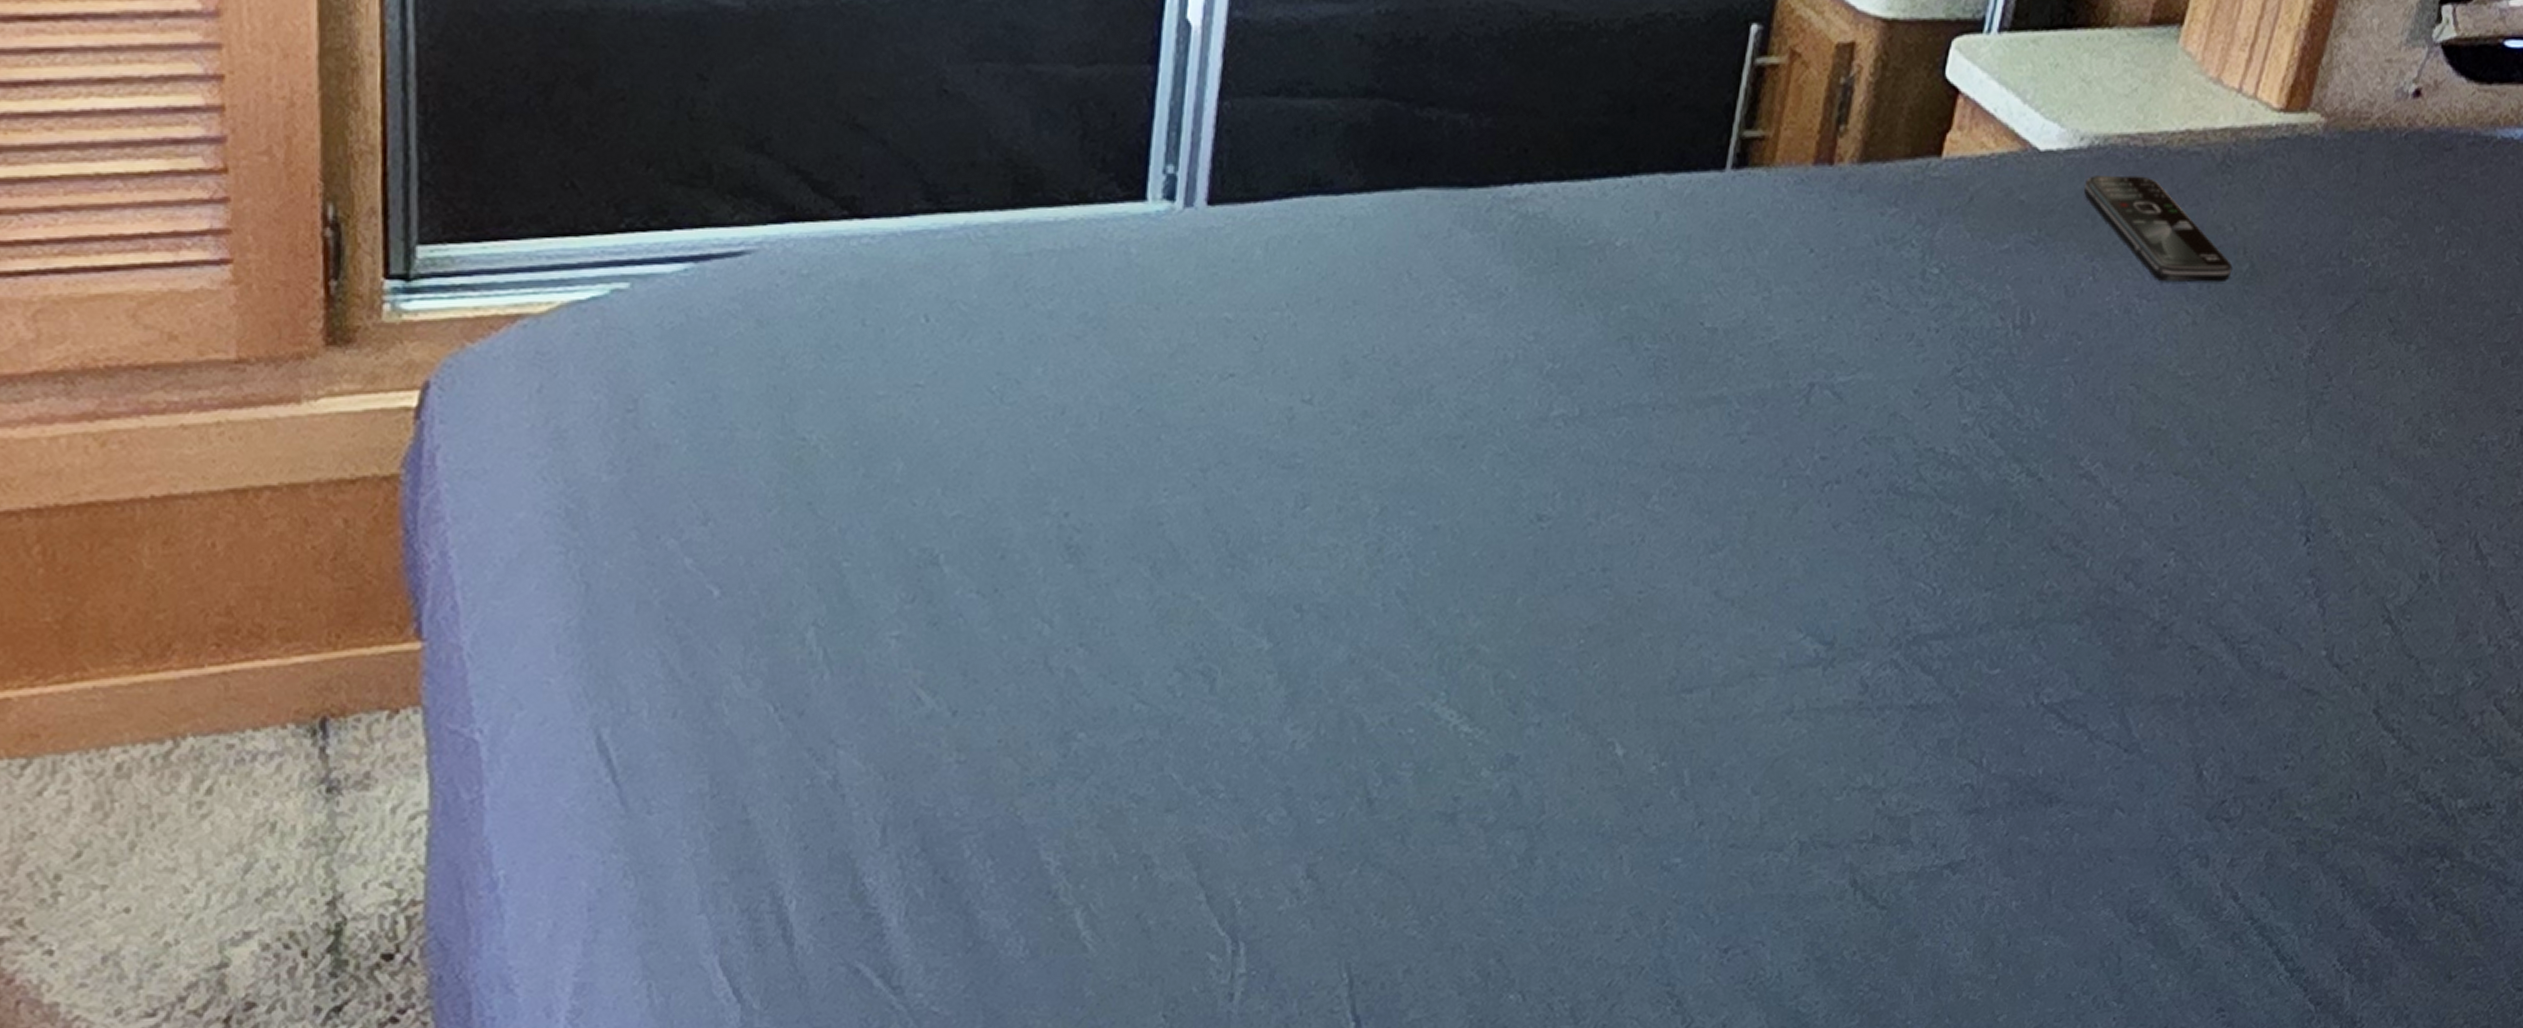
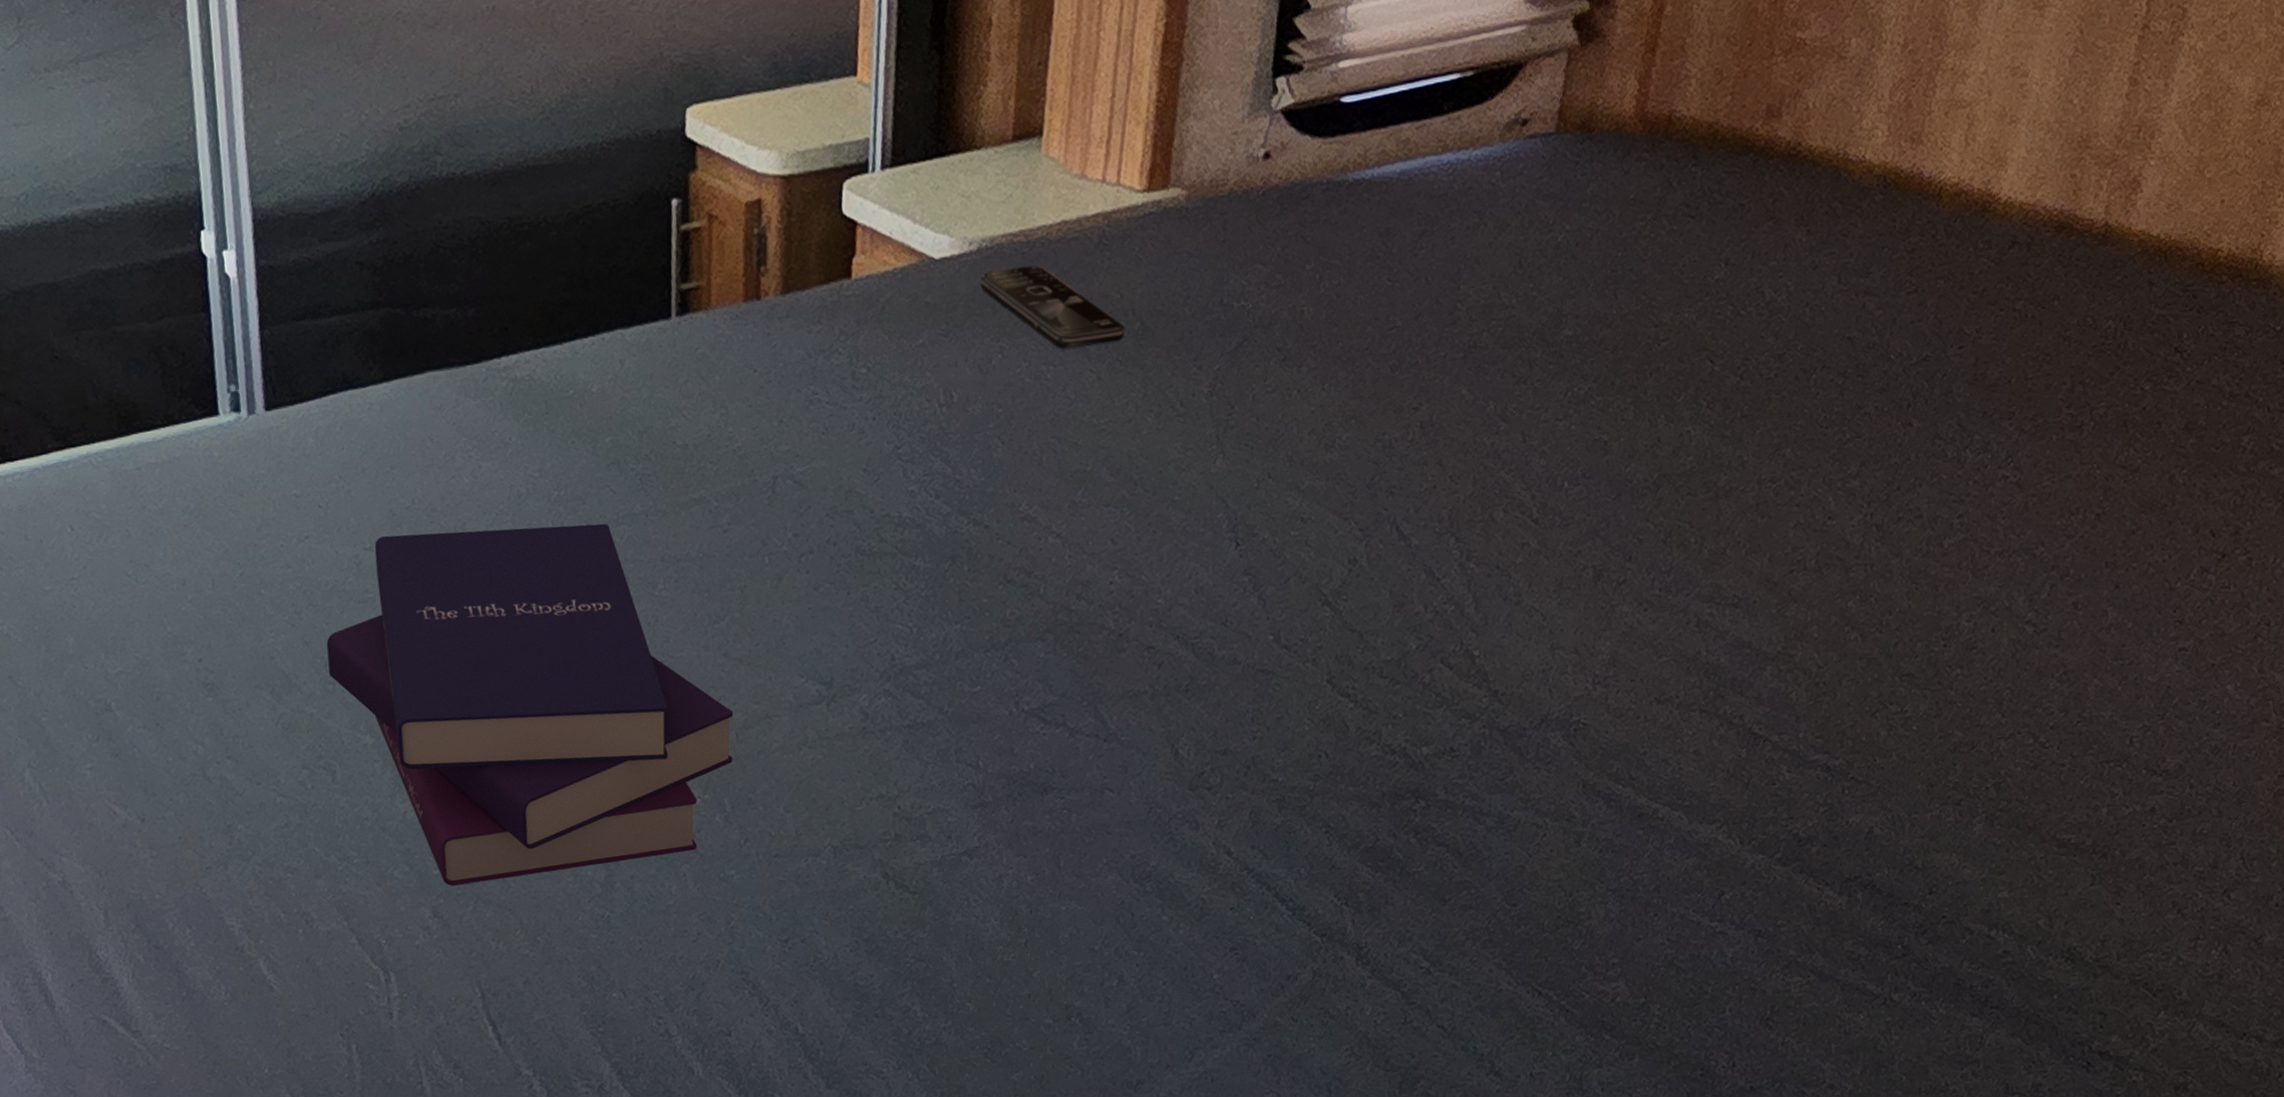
book: none [1228,387,1714,840] -> present [326,523,734,886]

